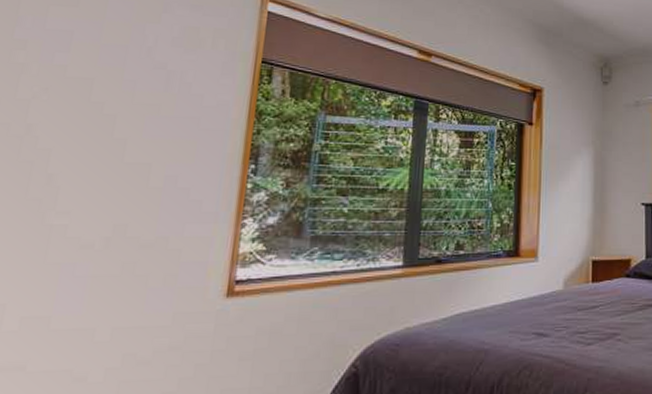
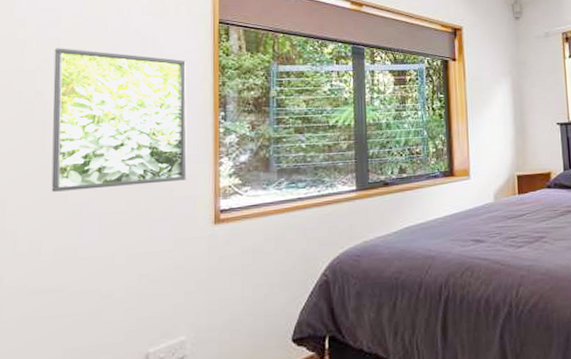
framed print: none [28,76,217,247] -> present [51,48,187,192]

